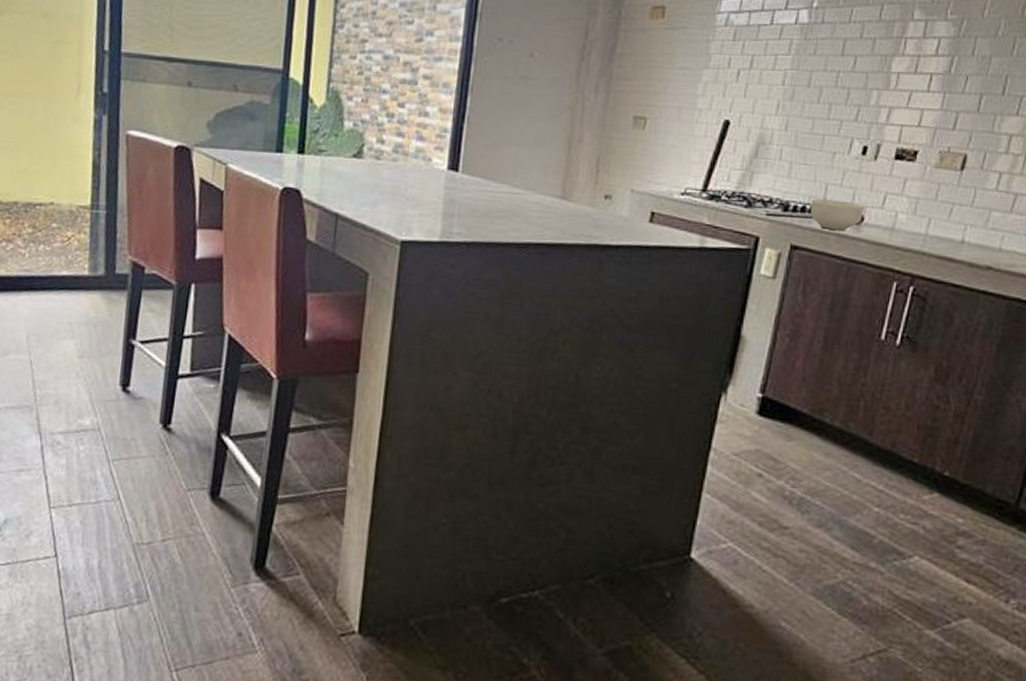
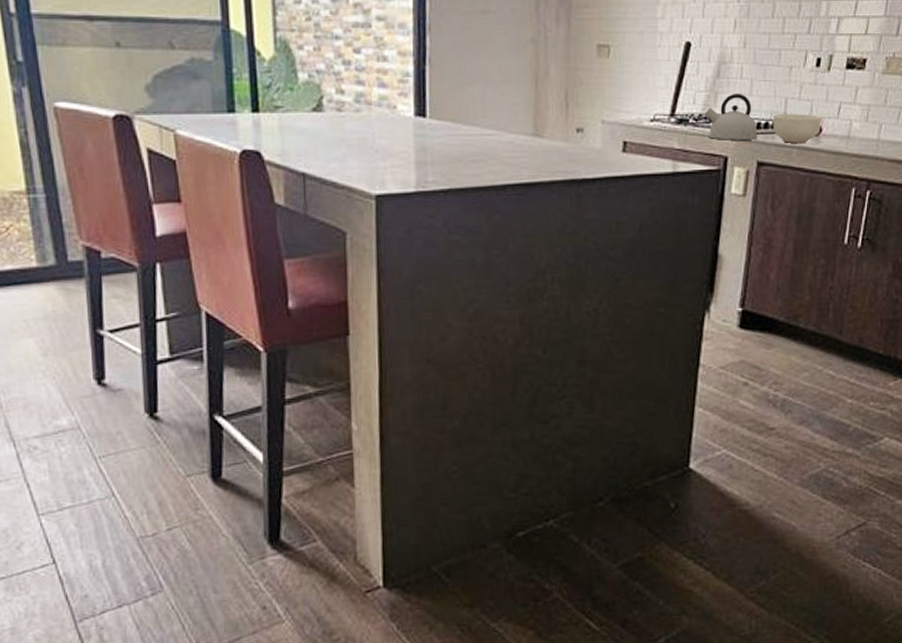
kettle: none [739,174,793,222] -> present [705,93,758,140]

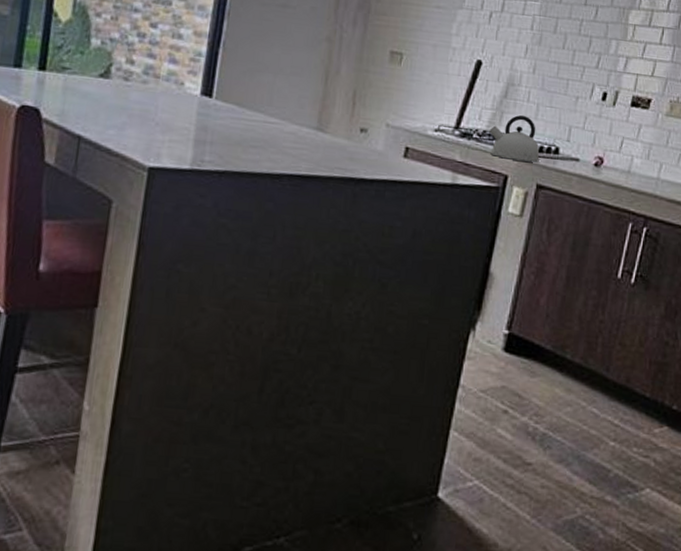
bowl: present [772,114,823,144] -> none [555,140,605,173]

